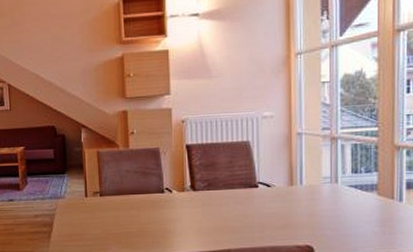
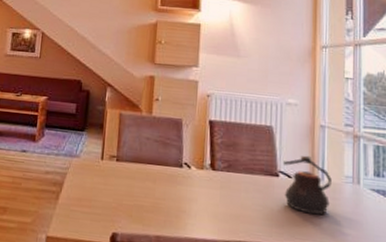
teapot: none [262,163,310,217] -> present [283,155,332,216]

